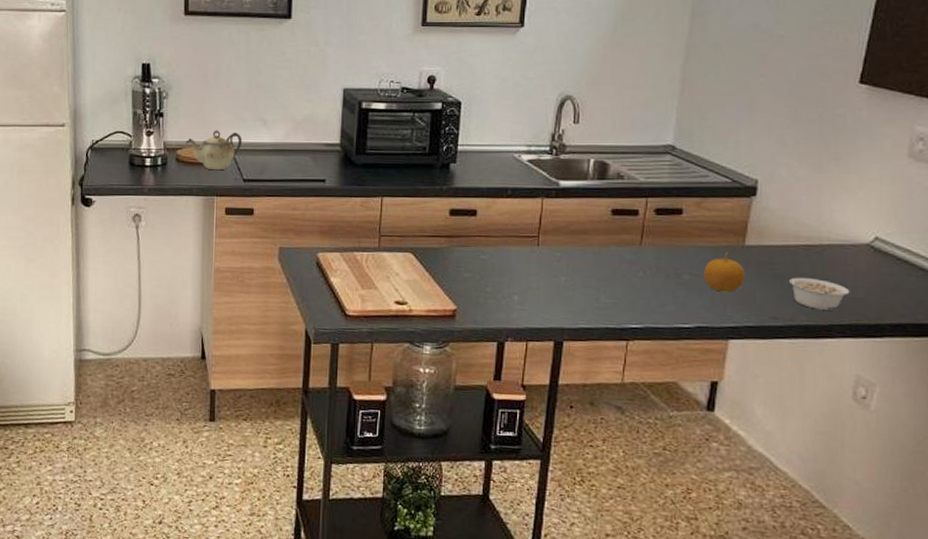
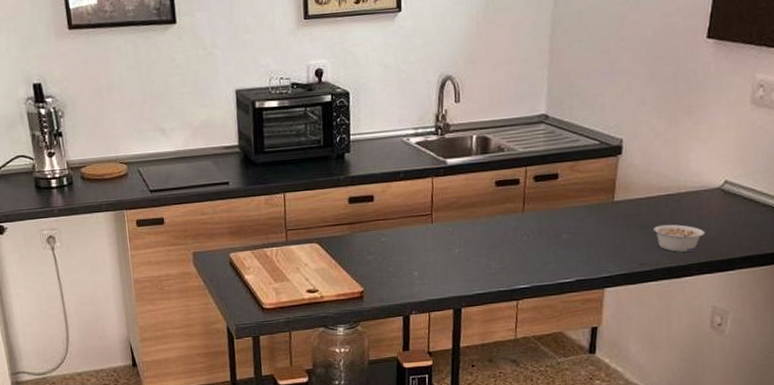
teapot: present [186,130,242,171] -> none [88,144,144,185]
fruit: present [704,251,745,292] -> none [580,208,616,246]

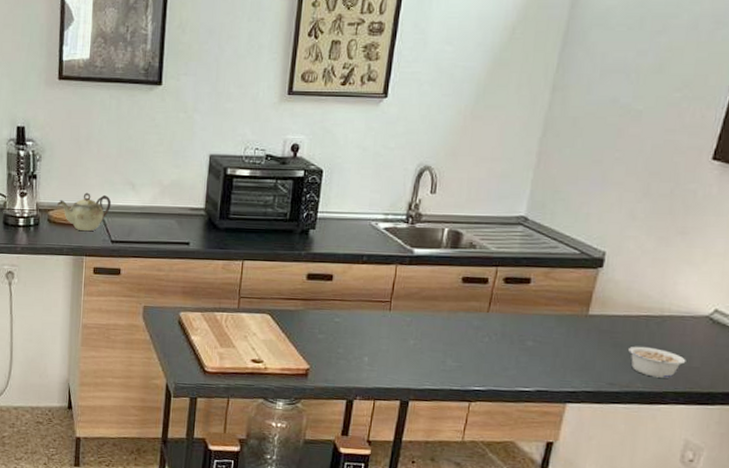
teapot: none [88,144,144,185] -> present [57,192,112,232]

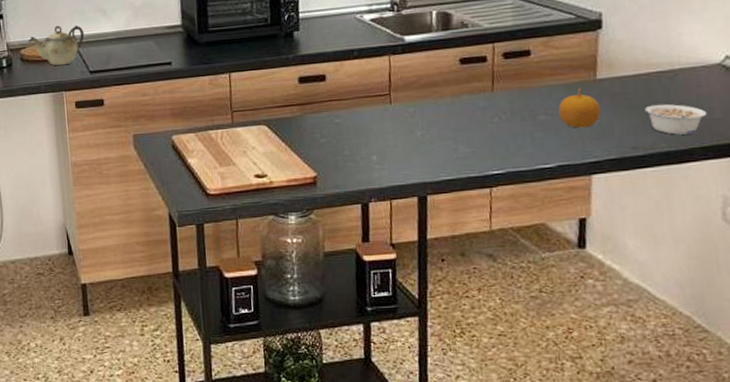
fruit: none [546,320,587,359] -> present [558,87,601,129]

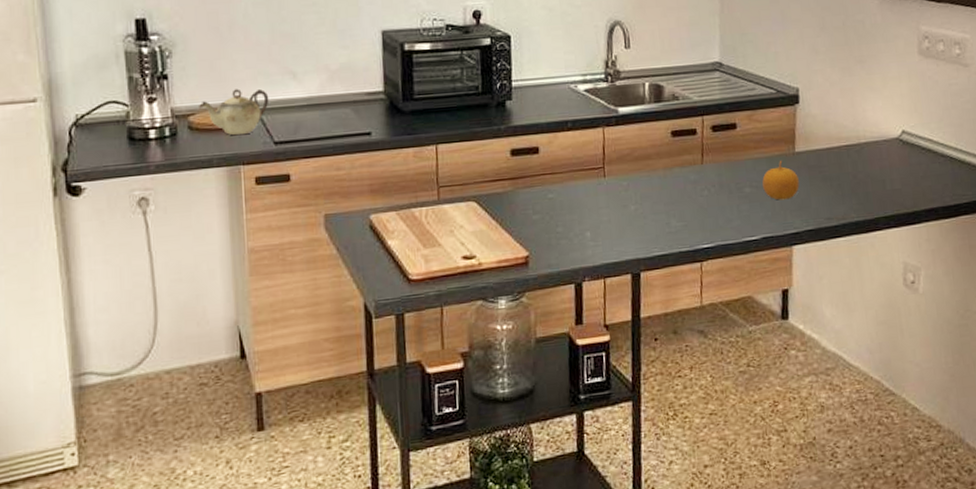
legume: present [645,103,707,135] -> none [837,175,889,205]

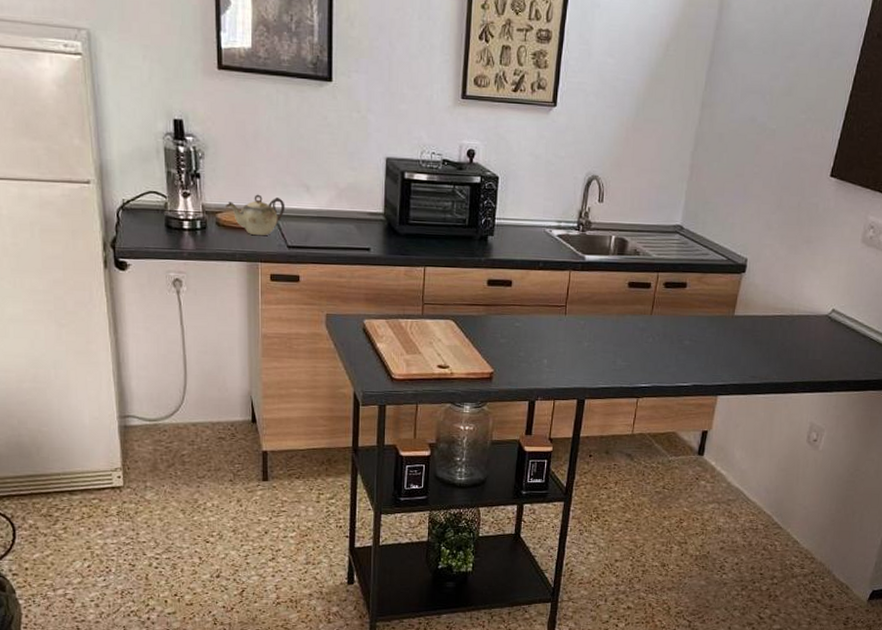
fruit: present [762,160,800,201] -> none [701,320,733,356]

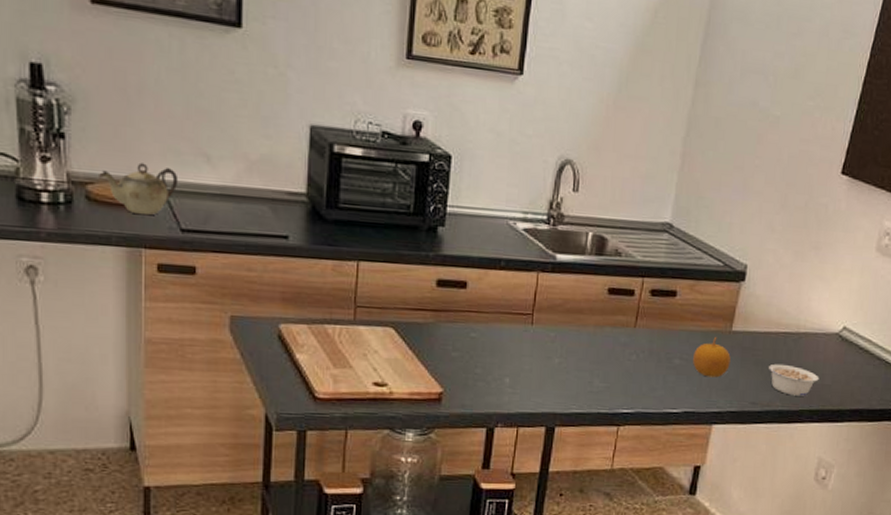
fruit: none [701,320,733,356] -> present [693,336,731,378]
legume: none [767,342,811,370] -> present [769,363,819,396]

